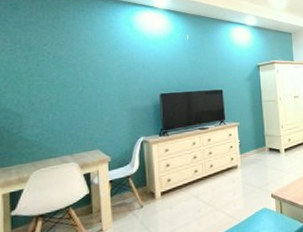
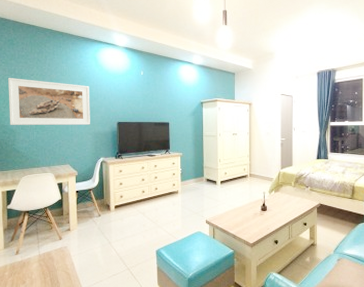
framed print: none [11,49,125,108] -> present [8,78,90,125]

